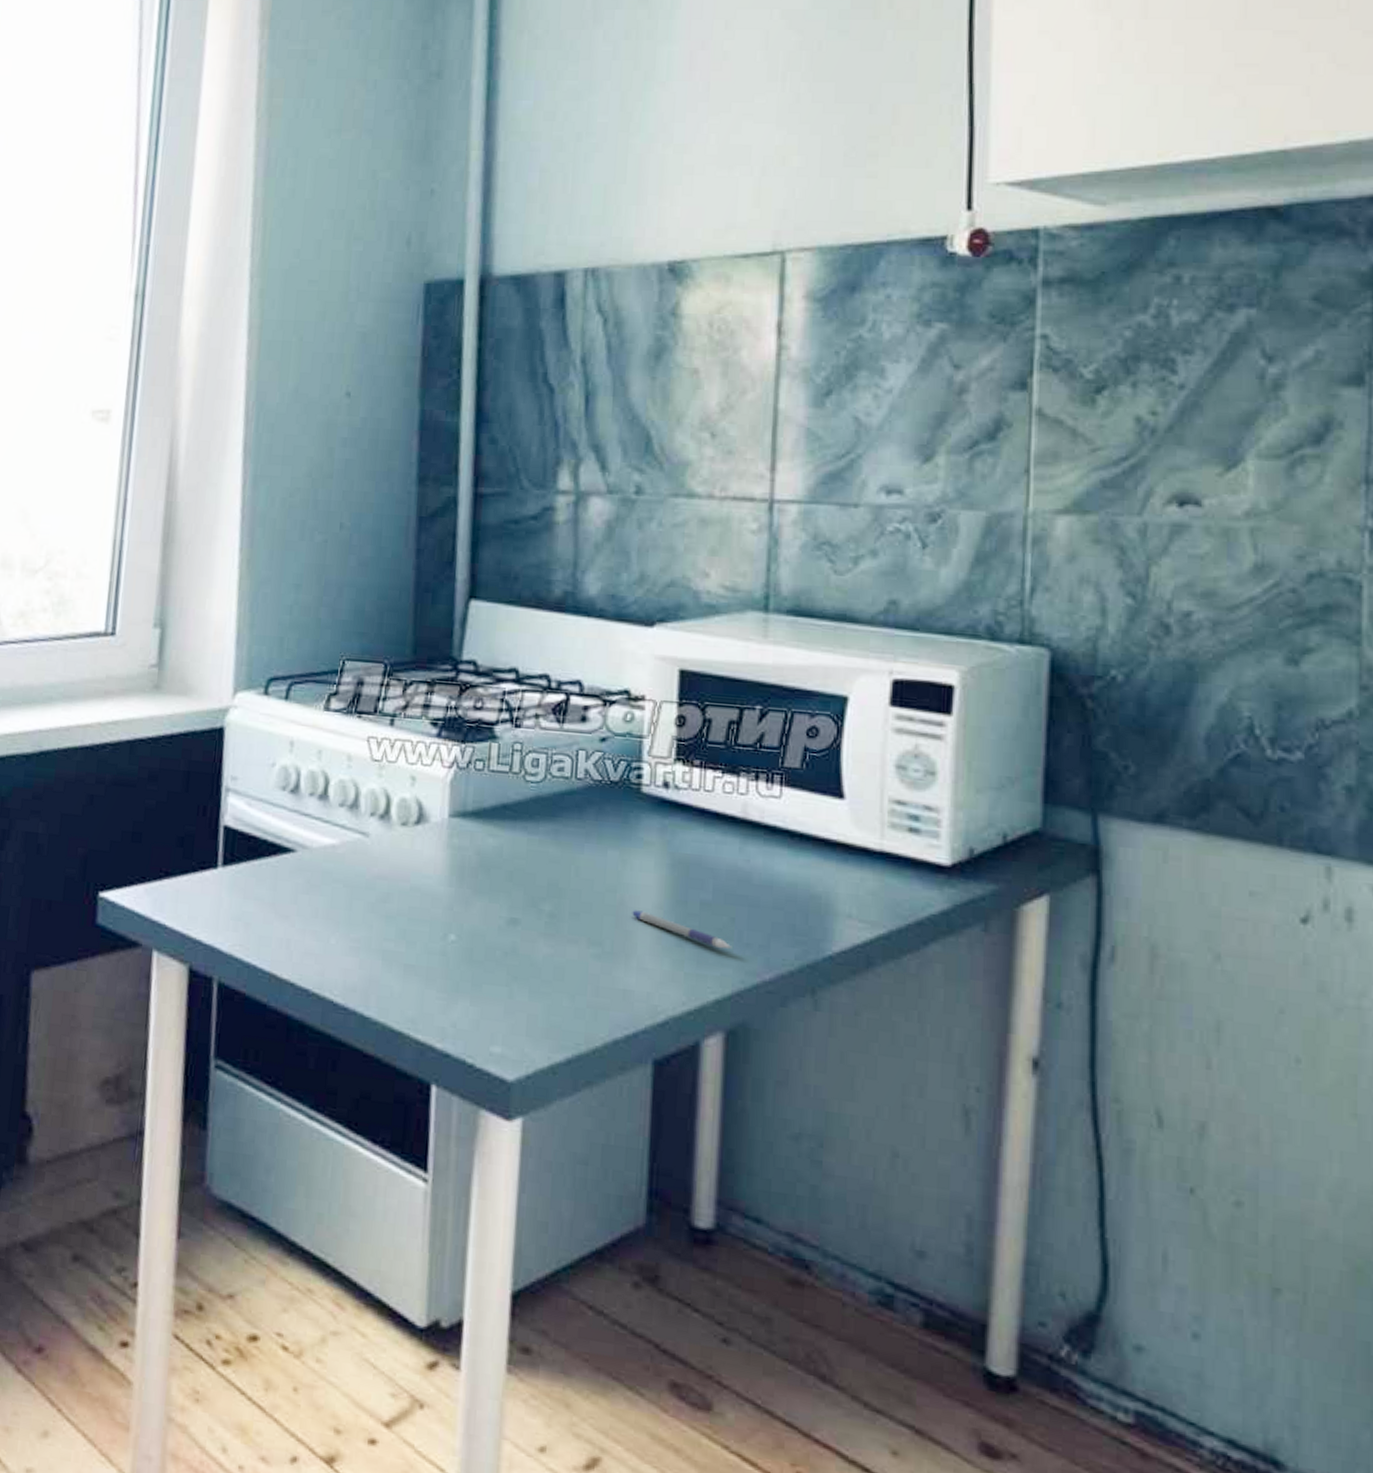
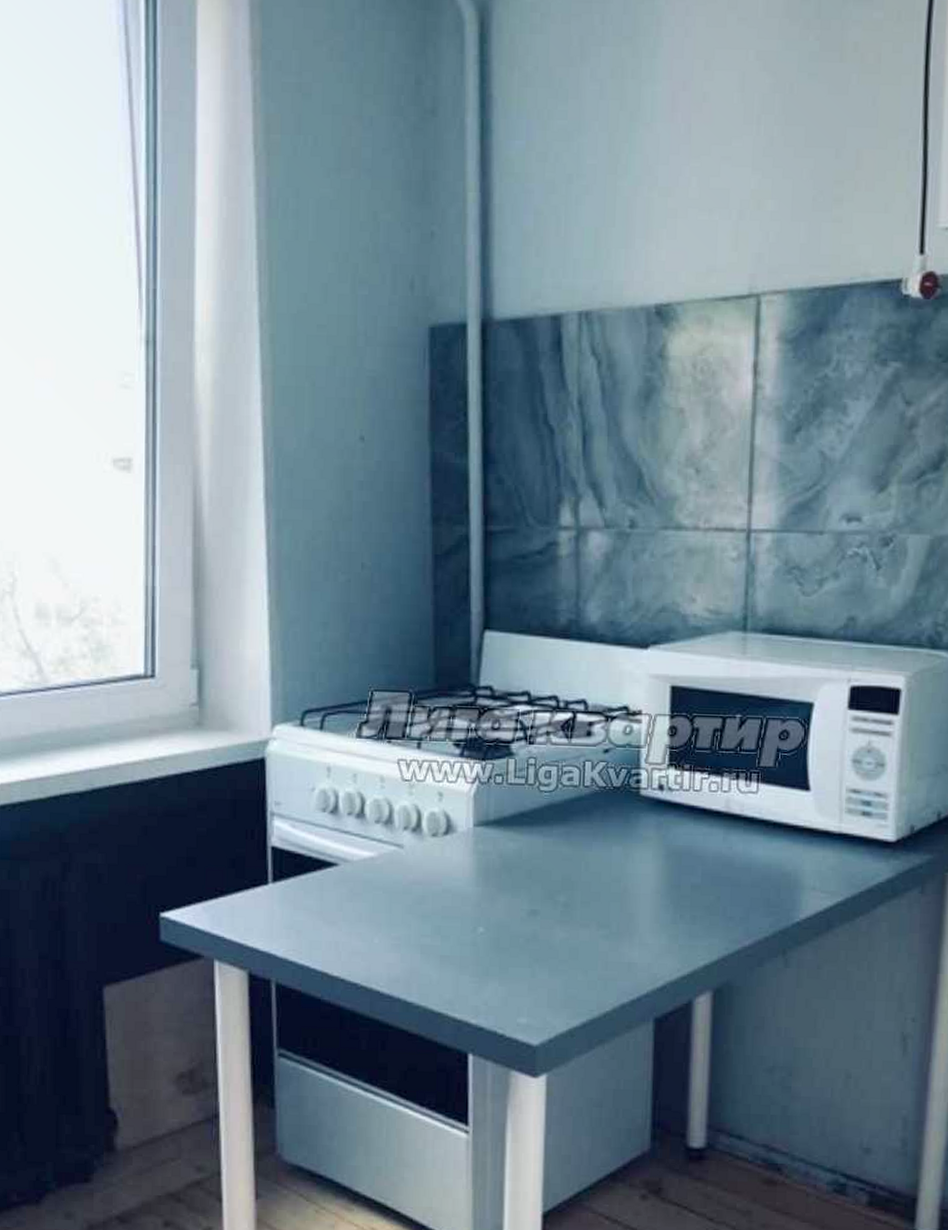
pen: present [632,910,732,949] -> none [634,896,718,923]

